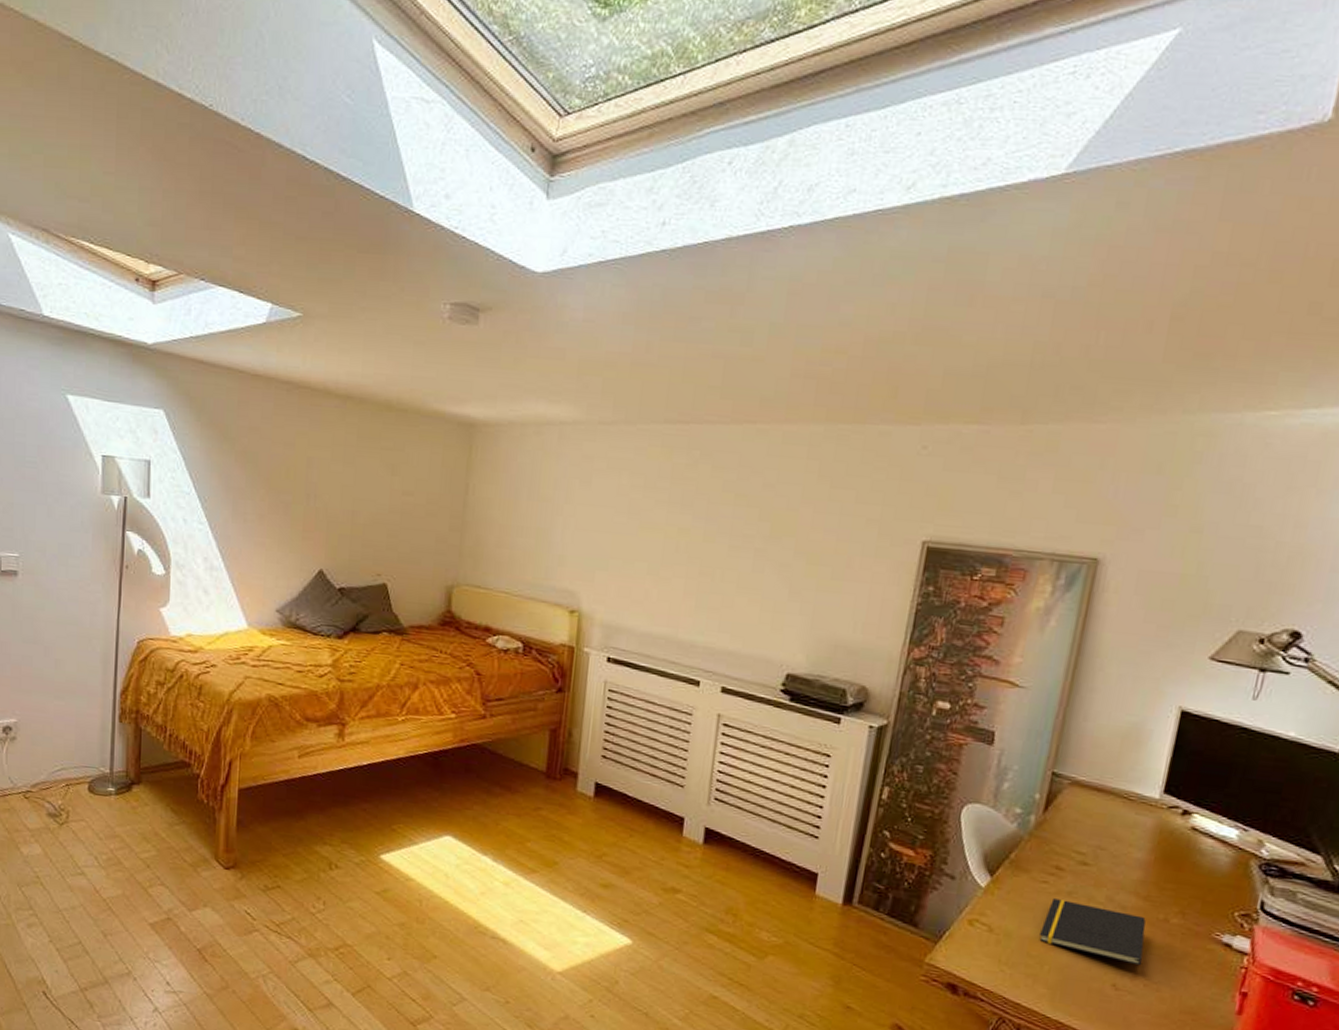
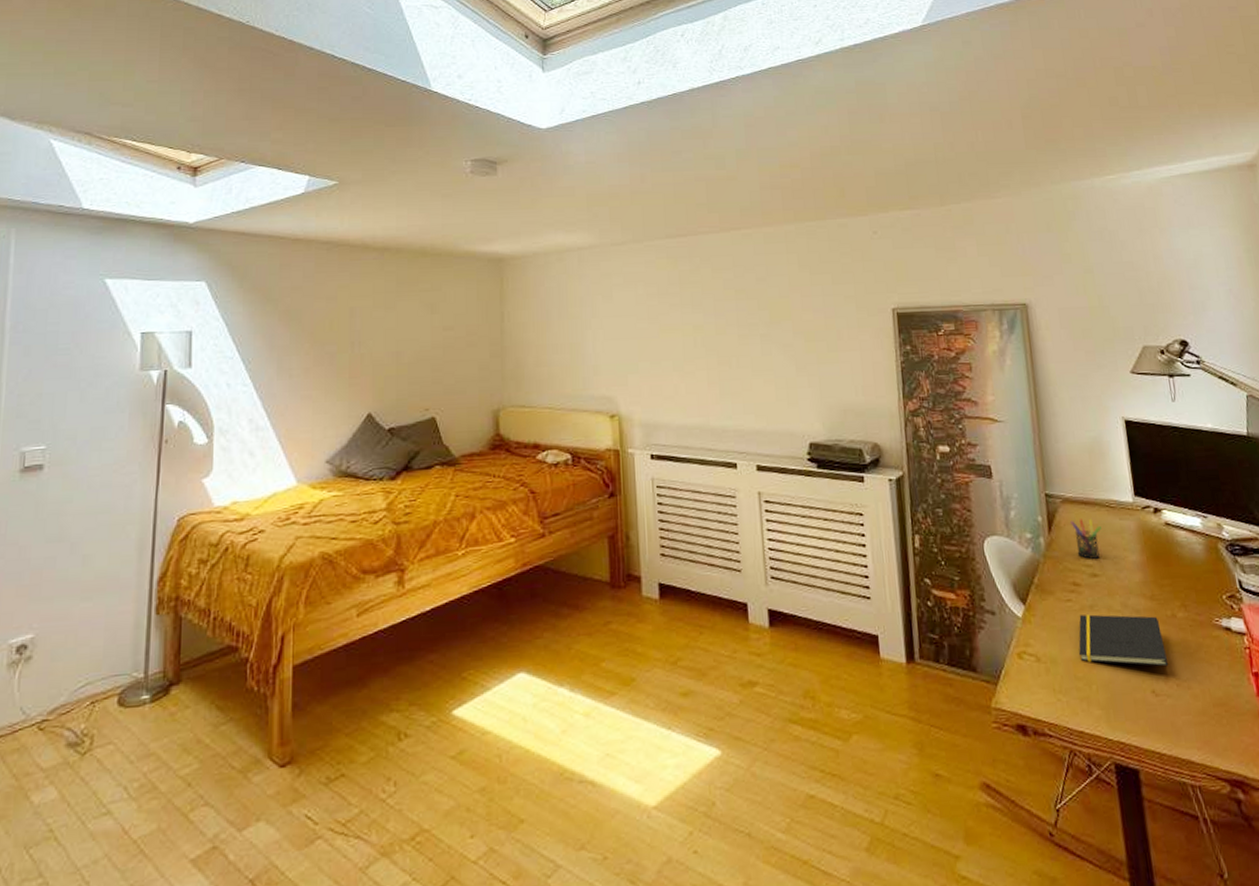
pen holder: none [1071,805,1110,848] -> present [1070,518,1101,559]

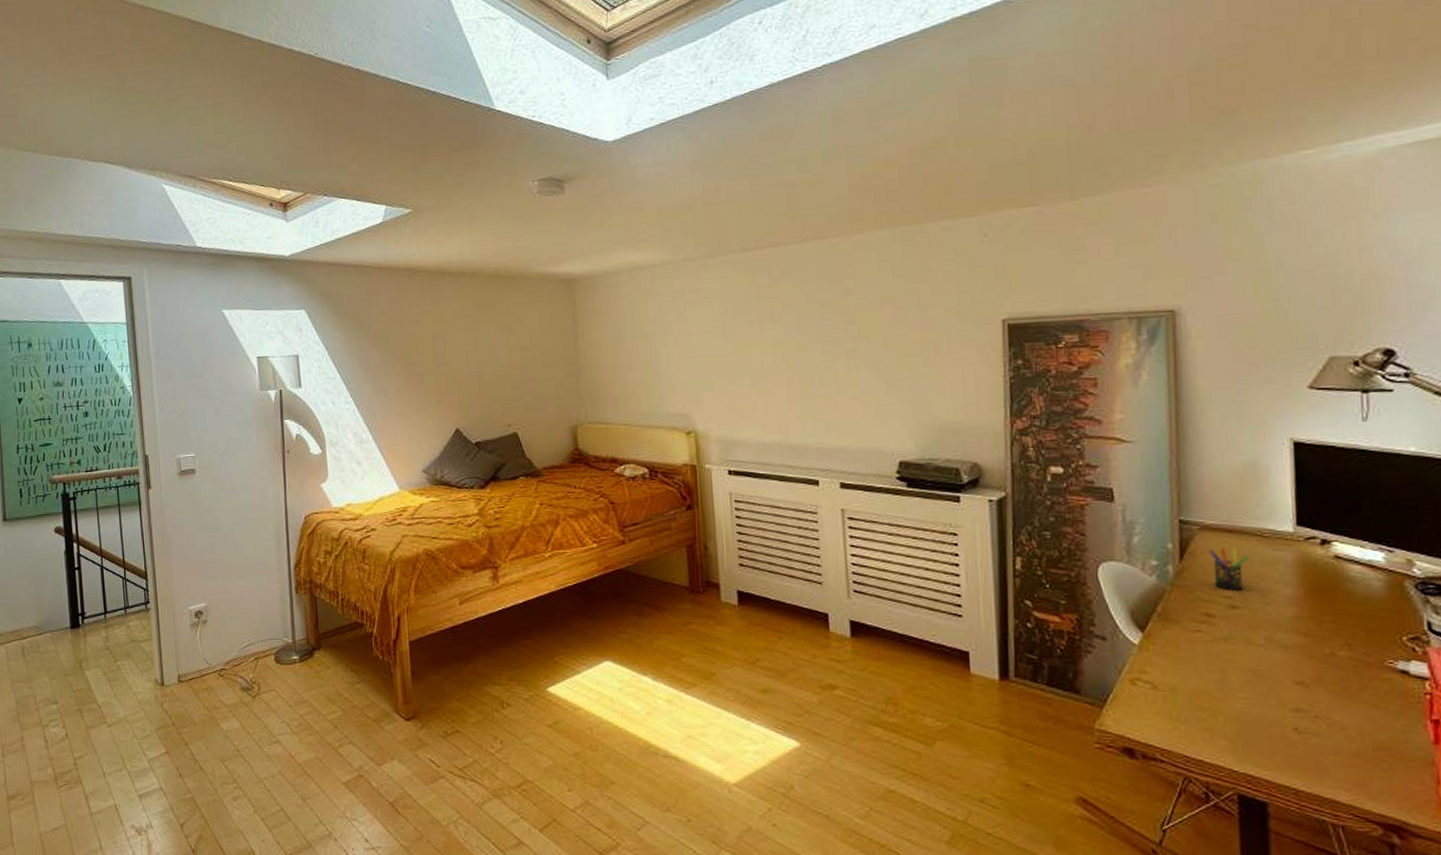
notepad: present [1078,614,1169,667] -> none [1206,647,1320,705]

